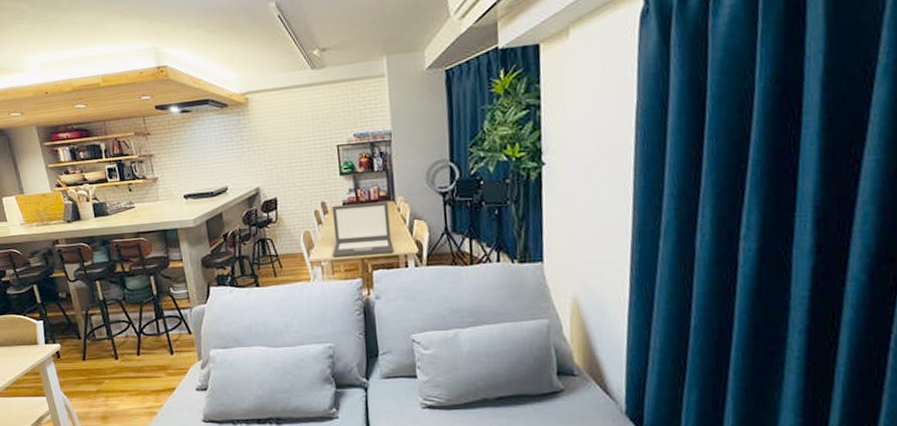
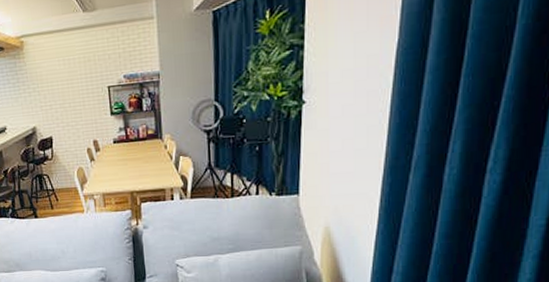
laptop: present [331,201,394,257] -> none [103,139,161,191]

